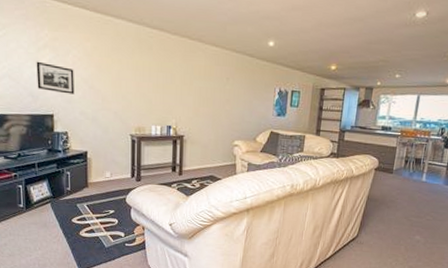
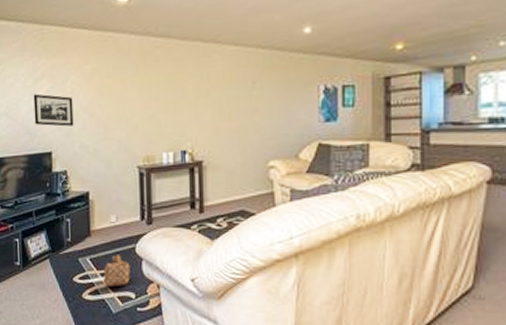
basket: none [98,203,121,228] -> present [103,255,130,288]

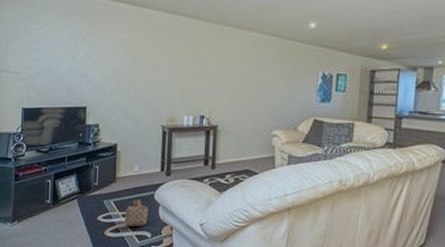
picture frame: present [33,94,74,127] -> none [73,55,109,86]

